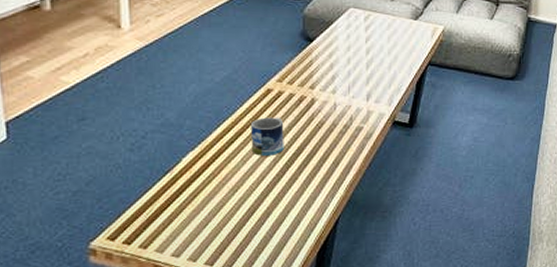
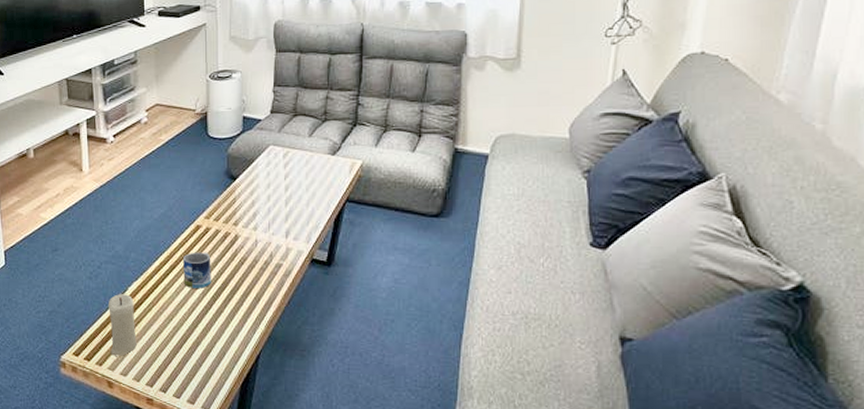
candle: none [156,166,193,236] -> present [109,294,137,356]

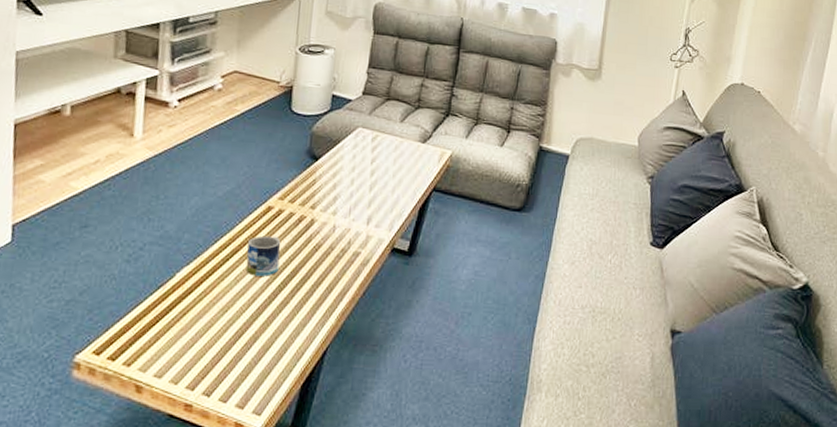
candle: present [109,294,137,356] -> none [143,281,182,354]

